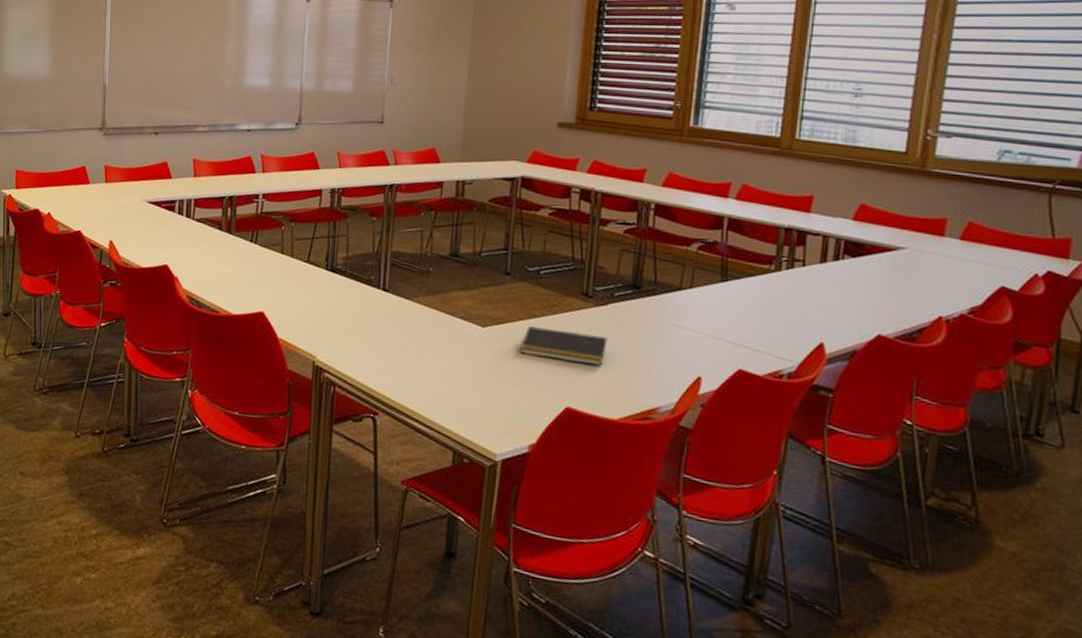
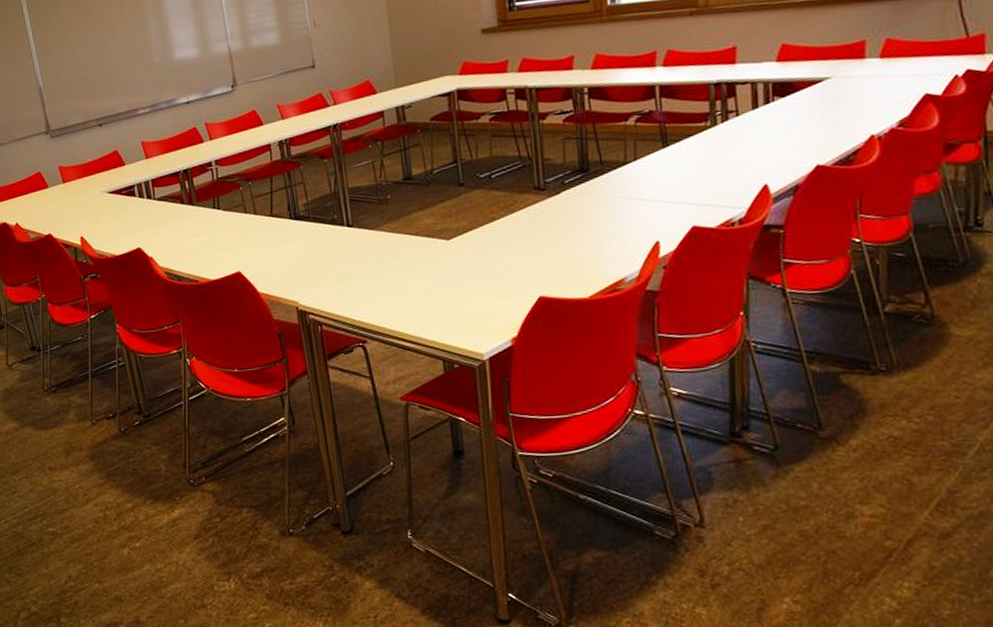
notepad: present [520,325,608,366] -> none [486,223,567,257]

